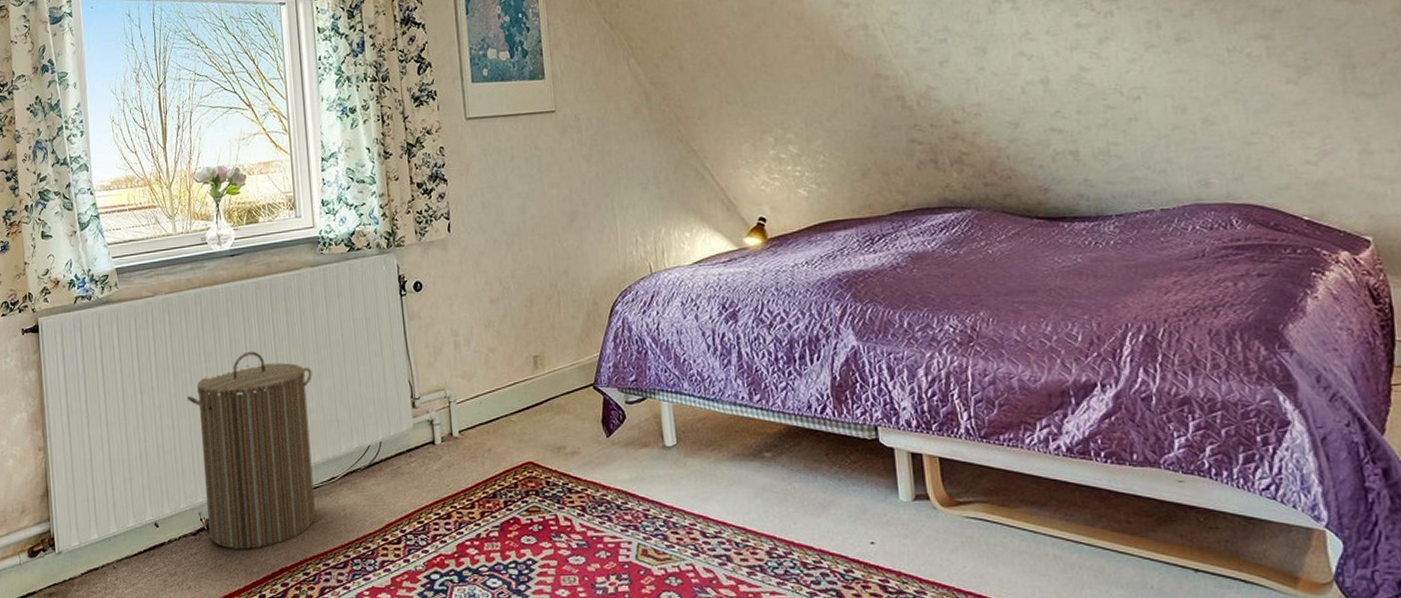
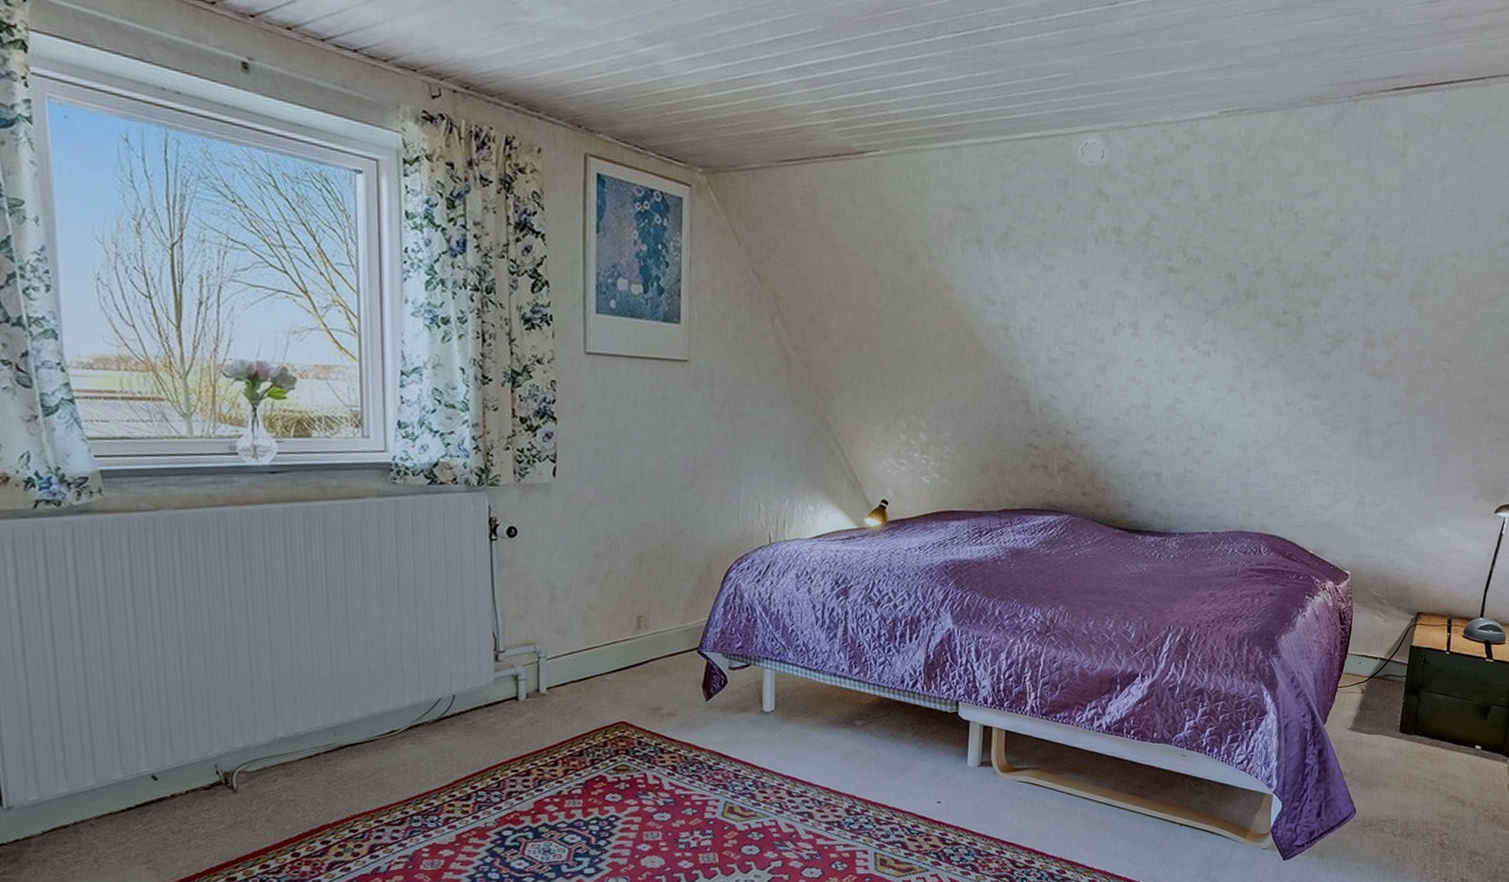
laundry hamper: present [186,351,316,549] -> none [201,586,374,805]

